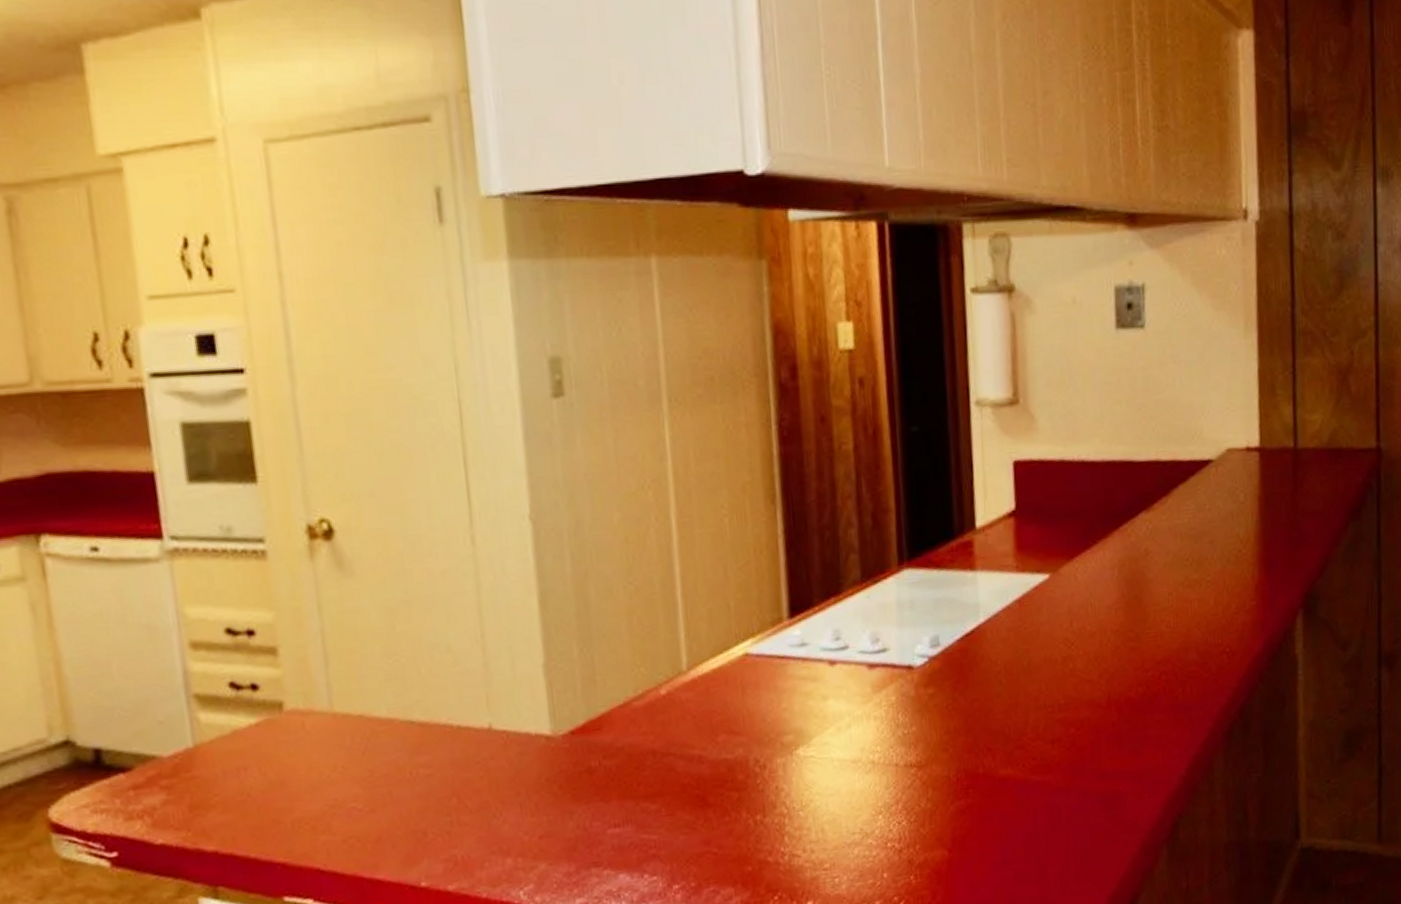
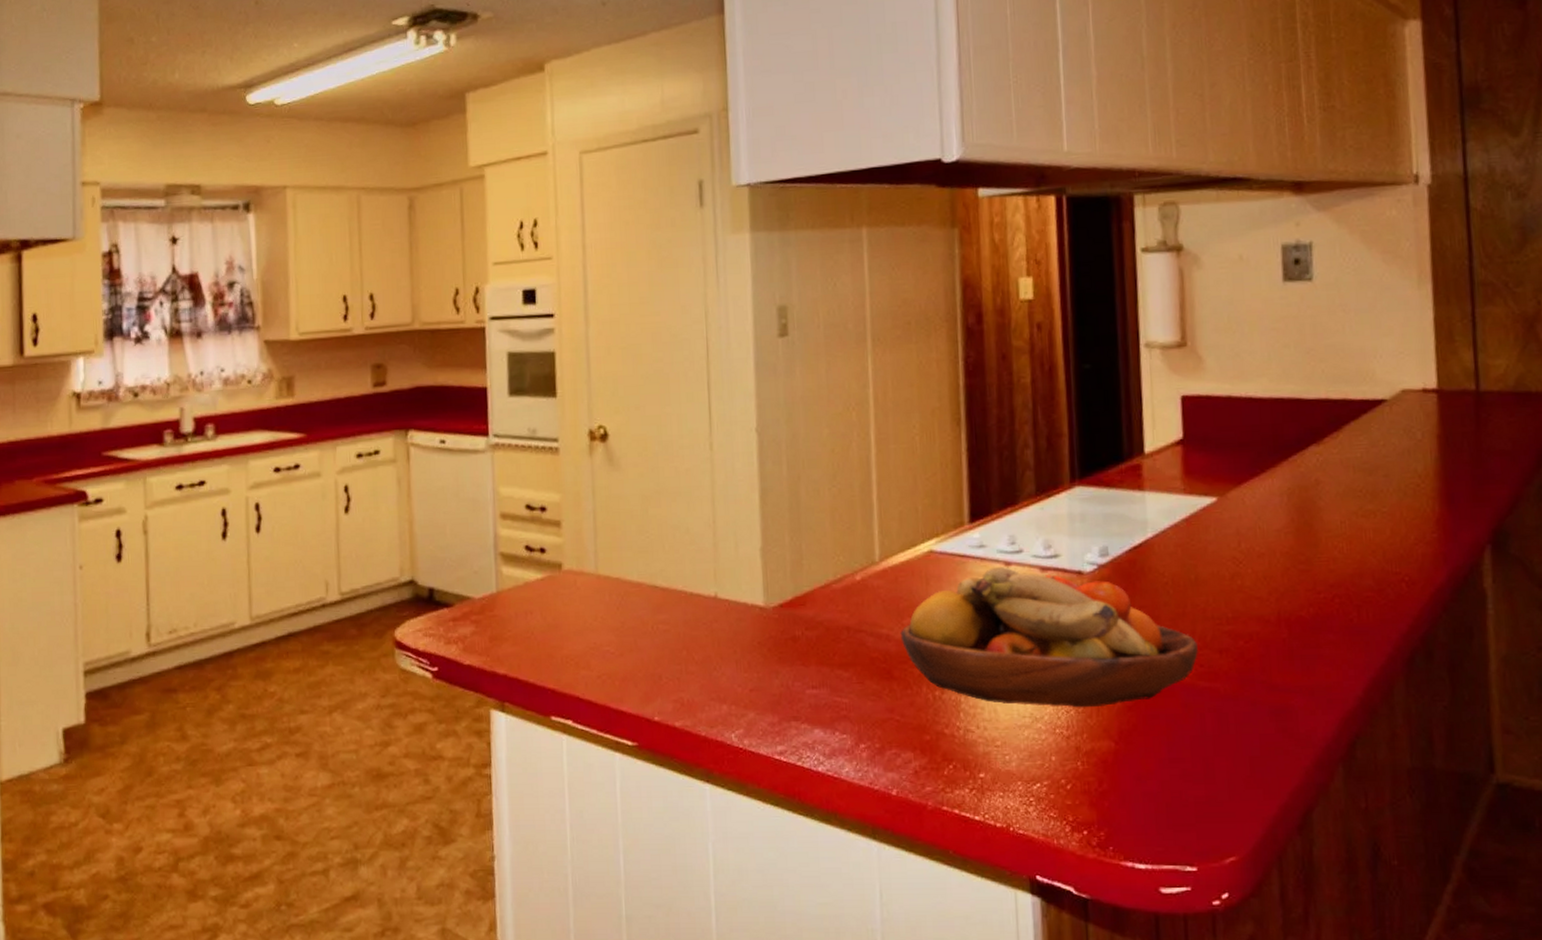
fruit bowl: none [714,666,1031,821] -> present [900,567,1198,708]

